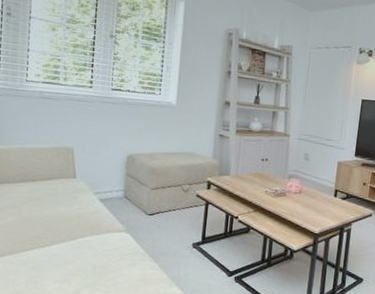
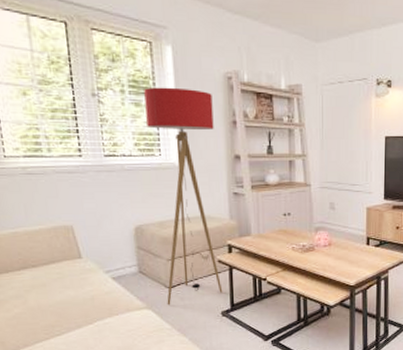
floor lamp: none [144,35,213,231] -> present [144,87,223,306]

